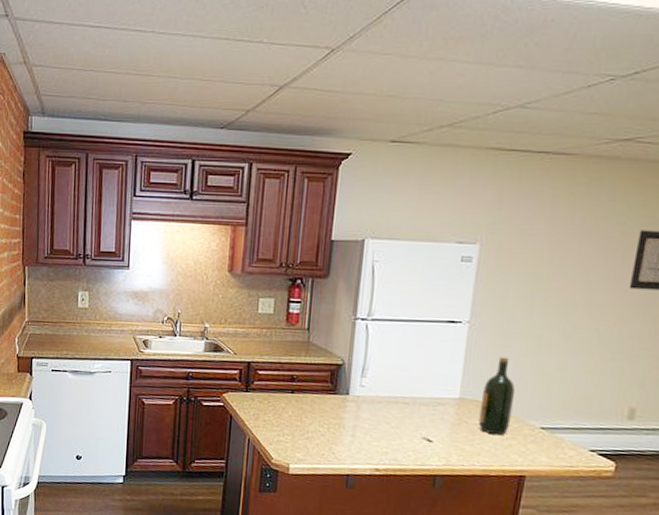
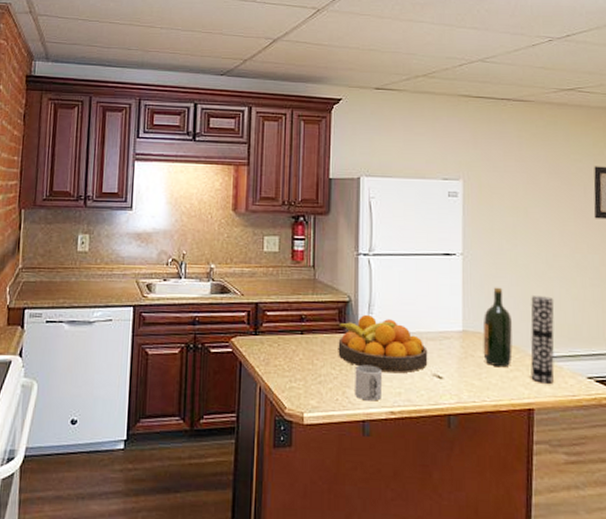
fruit bowl: none [327,377,420,435] -> present [338,314,428,373]
mug: none [341,424,371,459] -> present [355,364,383,401]
vase: none [527,367,566,454] -> present [530,296,554,384]

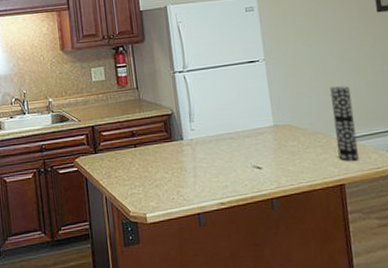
fruit bowl: present [338,314,428,373] -> none [165,122,248,170]
mug: present [355,364,383,401] -> none [185,165,211,197]
wine bottle: present [482,287,513,368] -> none [290,84,320,153]

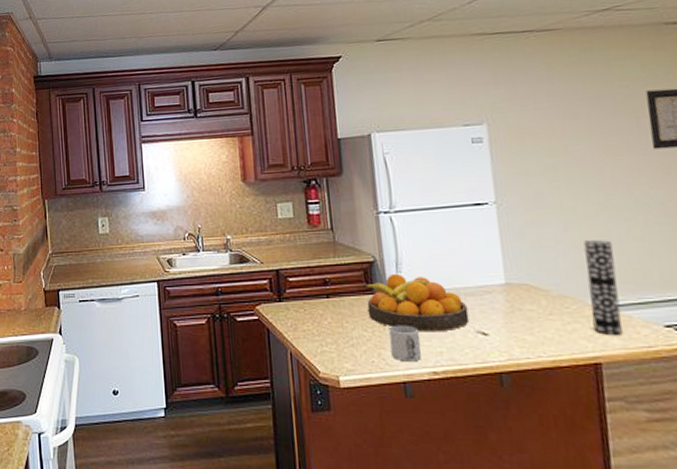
fruit bowl: none [165,122,248,170] -> present [365,273,470,331]
mug: none [185,165,211,197] -> present [389,325,421,362]

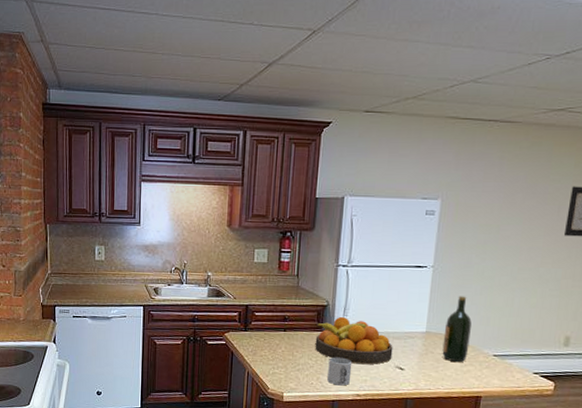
wine bottle: none [528,234,568,320] -> present [442,296,472,363]
vase: present [583,240,622,335] -> none [482,304,514,377]

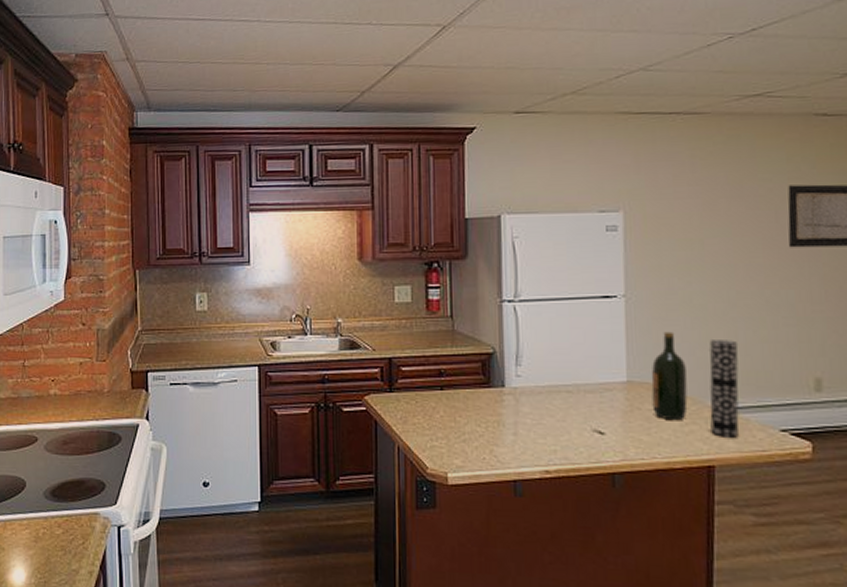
fruit bowl: present [315,316,393,364] -> none [482,366,587,428]
mug: present [327,357,352,386] -> none [503,420,535,460]
vase: none [482,304,514,377] -> present [709,340,739,438]

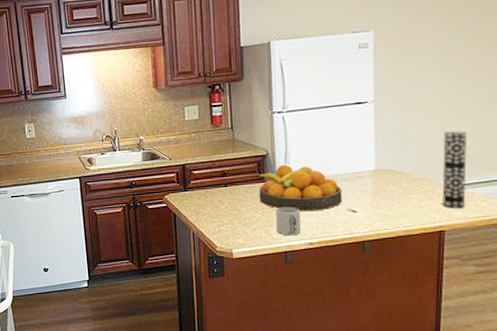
fruit bowl: none [482,366,587,428] -> present [258,164,343,211]
mug: none [503,420,535,460] -> present [275,206,301,236]
wine bottle: present [651,331,688,421] -> none [395,127,425,198]

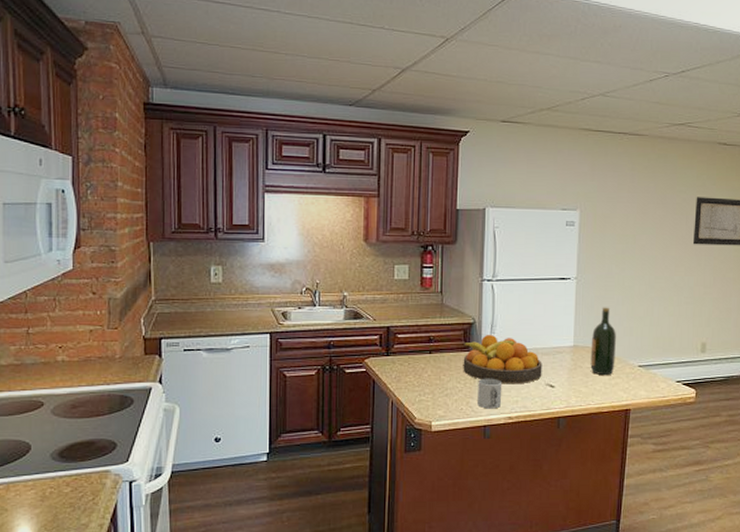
wine bottle: none [395,127,425,198] -> present [590,307,617,376]
vase: present [442,131,468,208] -> none [630,314,654,388]

